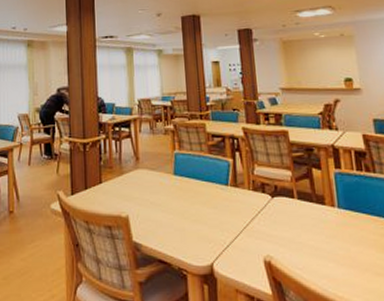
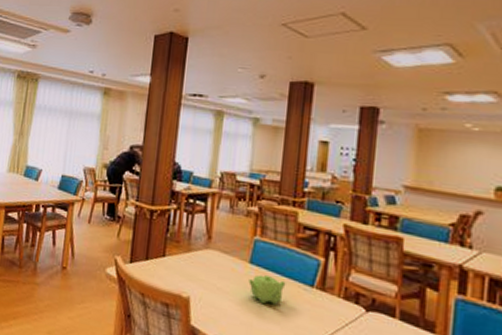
teapot: none [175,182,206,209] -> present [248,274,286,305]

